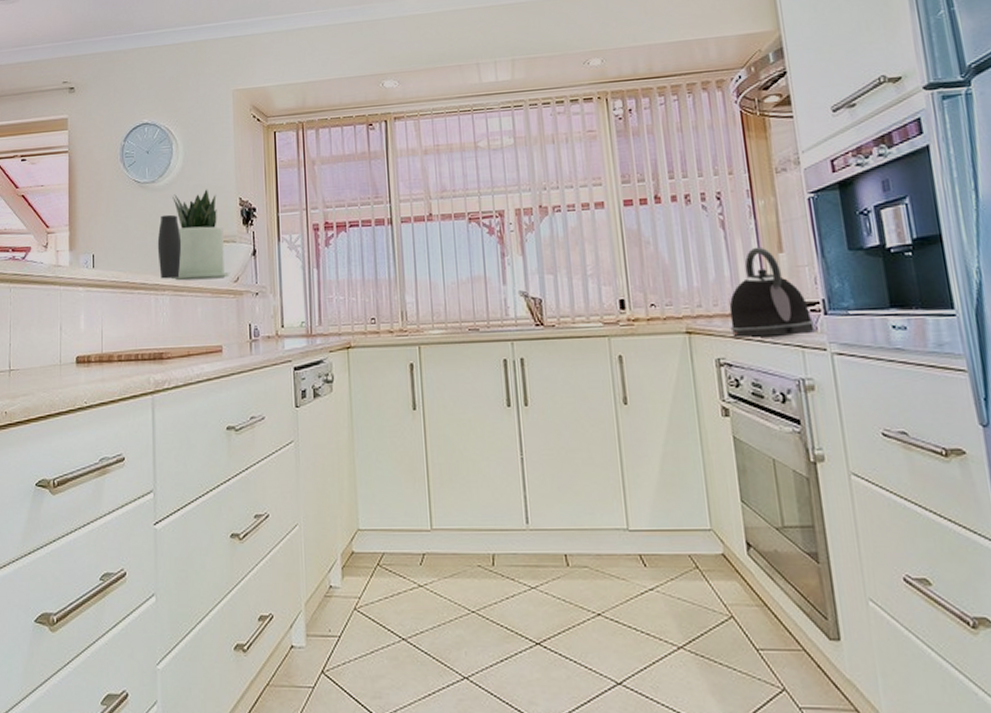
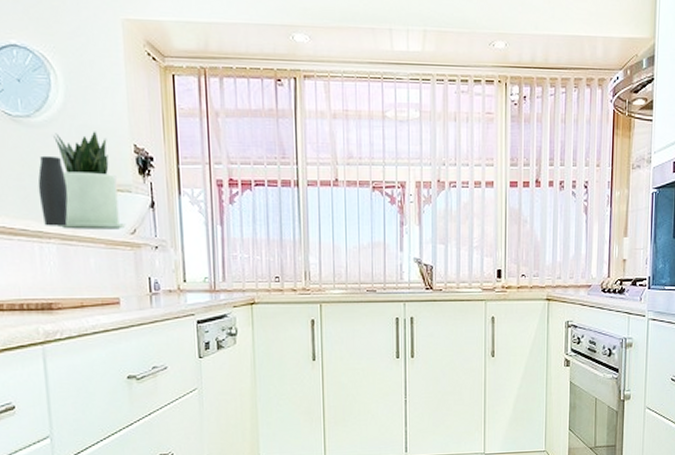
kettle: present [729,246,815,338] -> none [579,231,641,305]

